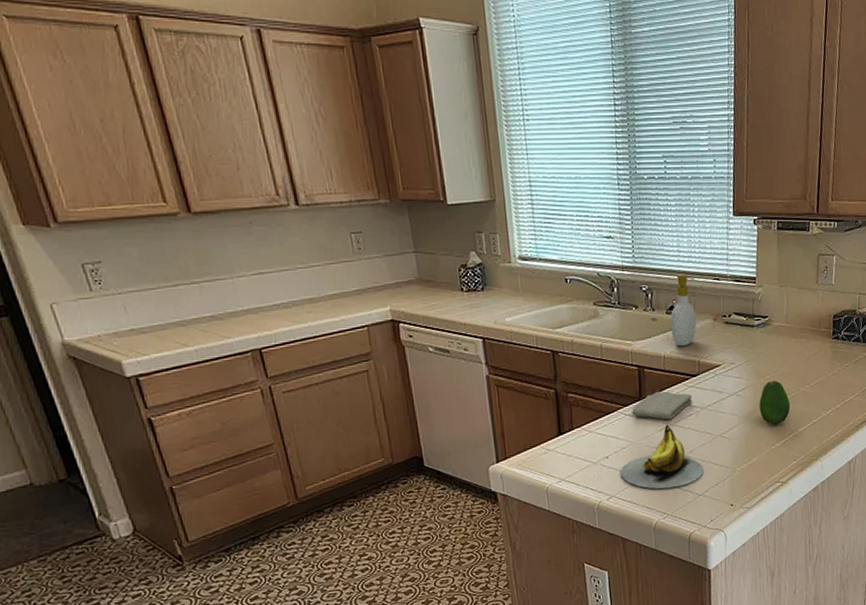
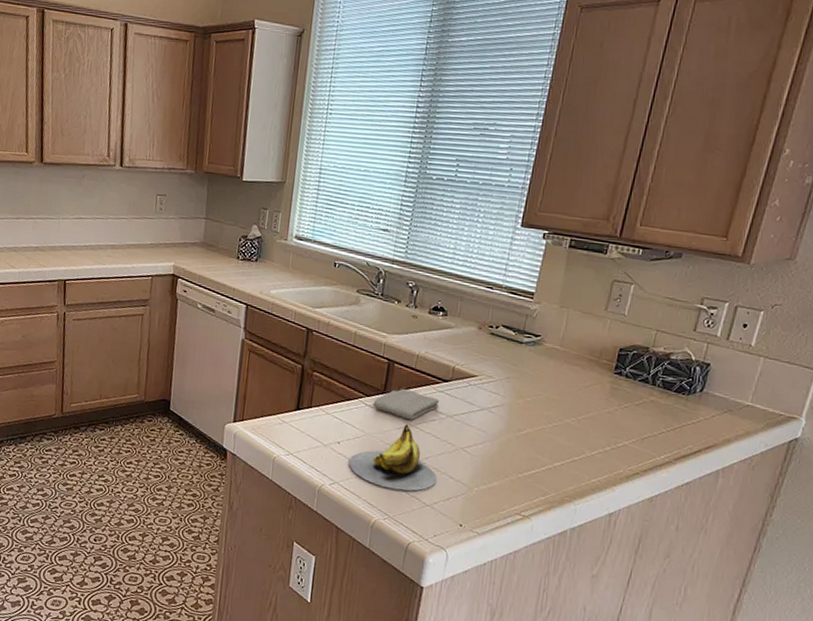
soap bottle: present [670,275,697,347] -> none [430,277,466,350]
fruit: present [759,380,791,425] -> none [511,404,550,453]

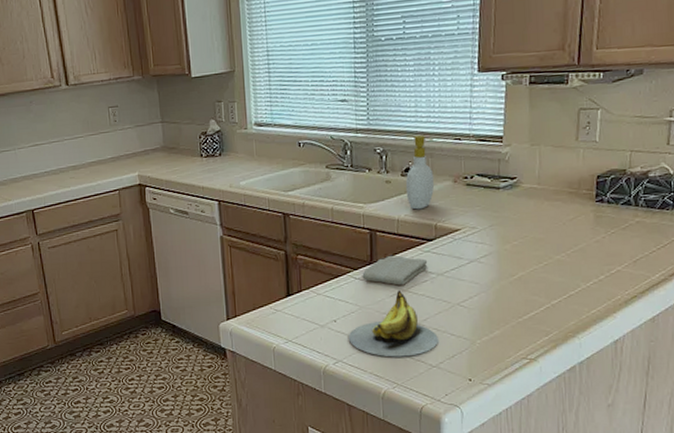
soap bottle: none [430,277,466,350] -> present [405,135,435,210]

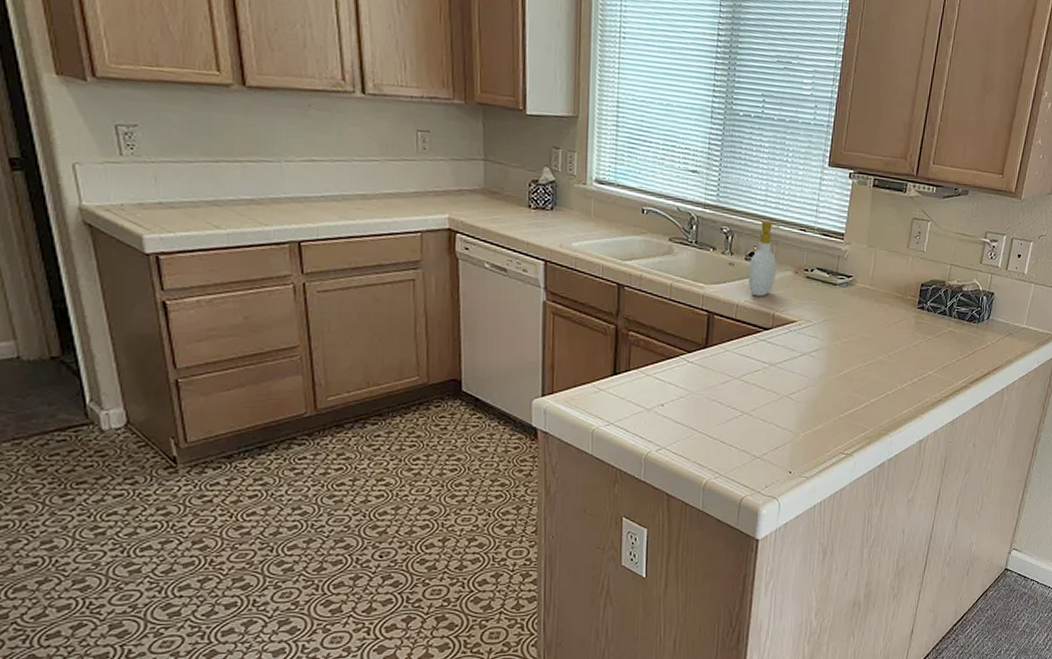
banana: present [348,290,438,357] -> none [674,377,764,447]
washcloth: present [362,255,428,286] -> none [695,340,762,373]

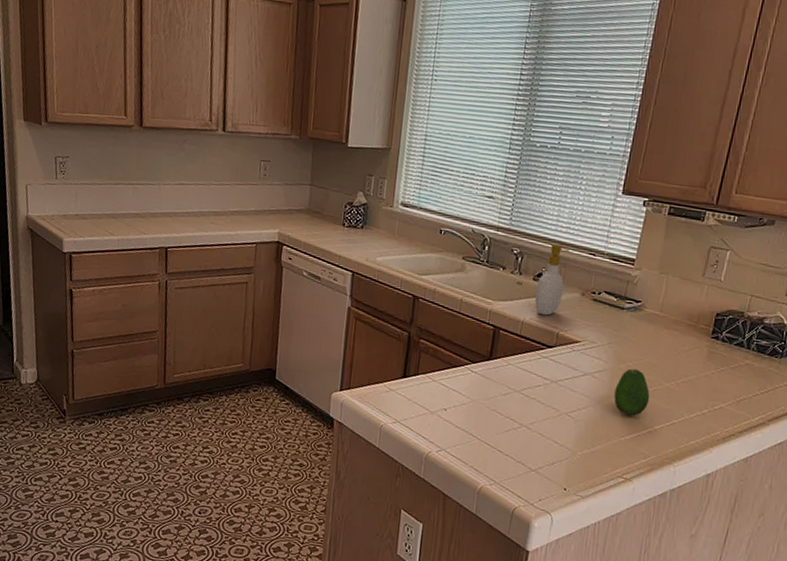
fruit: none [832,345,865,392] -> present [614,368,650,416]

